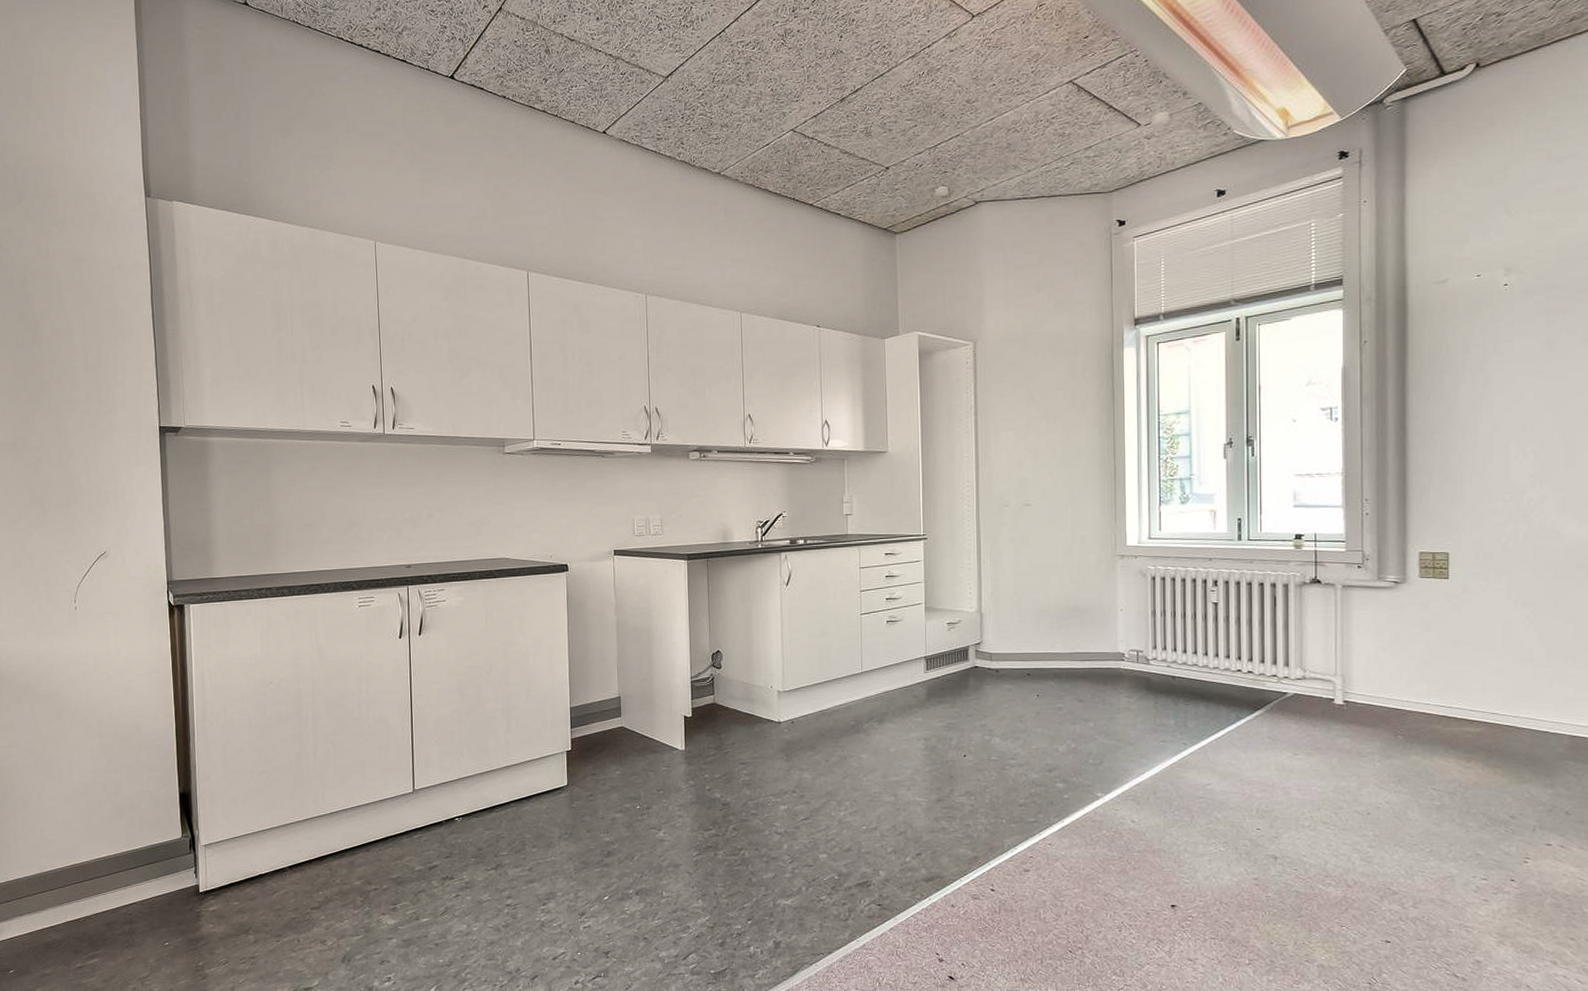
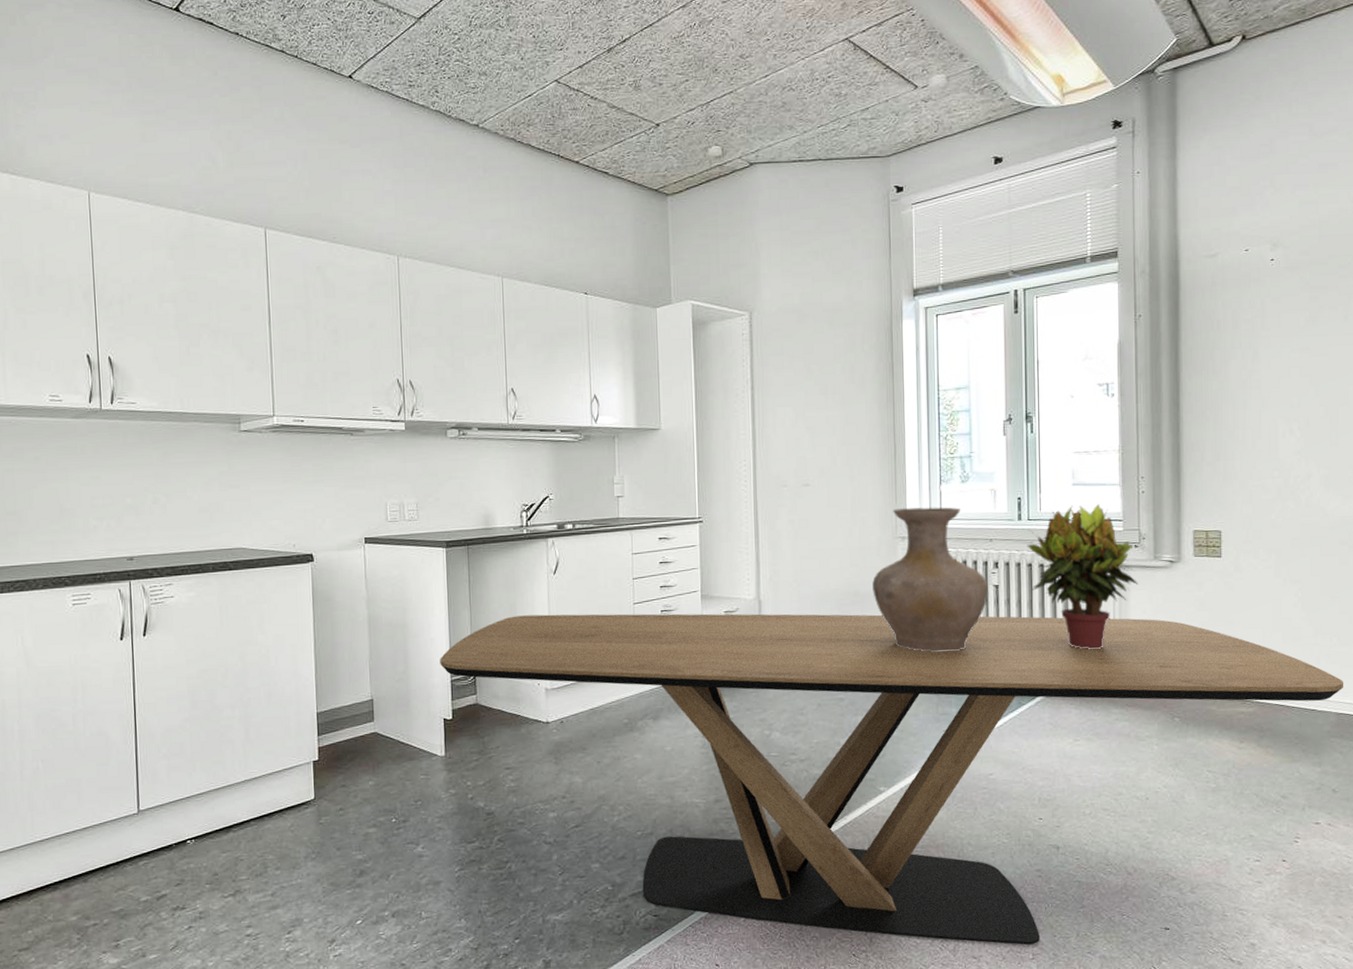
dining table: none [681,622,1579,950] -> present [440,613,1344,945]
vase: none [1091,526,1207,666] -> present [872,507,988,653]
potted plant: none [1246,525,1362,666] -> present [1027,504,1139,649]

